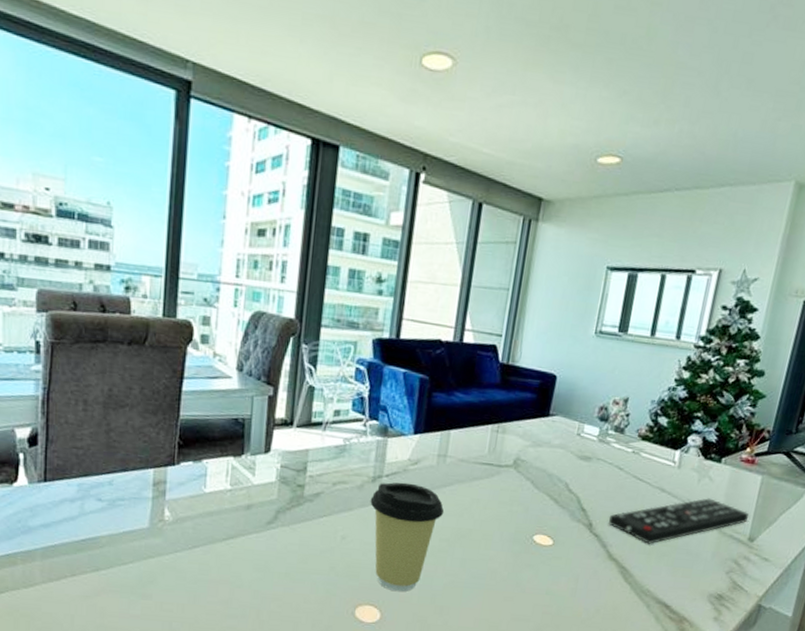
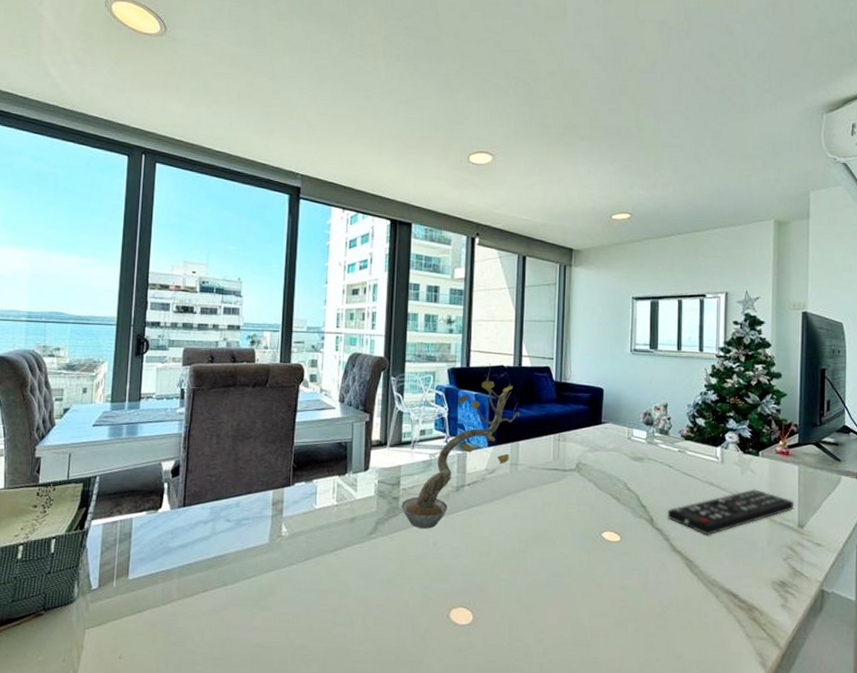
plant: none [306,335,455,522] -> present [401,363,520,529]
coffee cup: present [370,482,445,592] -> none [456,490,521,593]

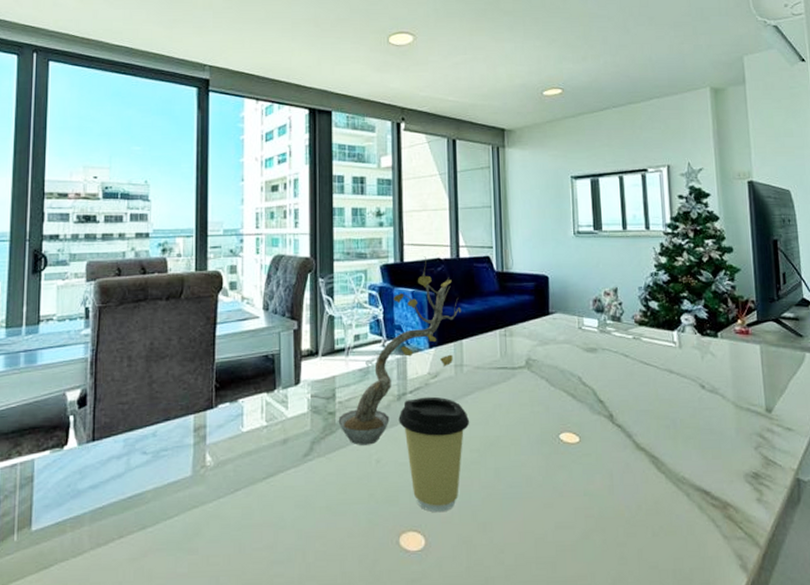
coffee cup: none [456,490,521,593] -> present [398,396,470,513]
remote control: present [668,489,794,535] -> none [628,374,760,428]

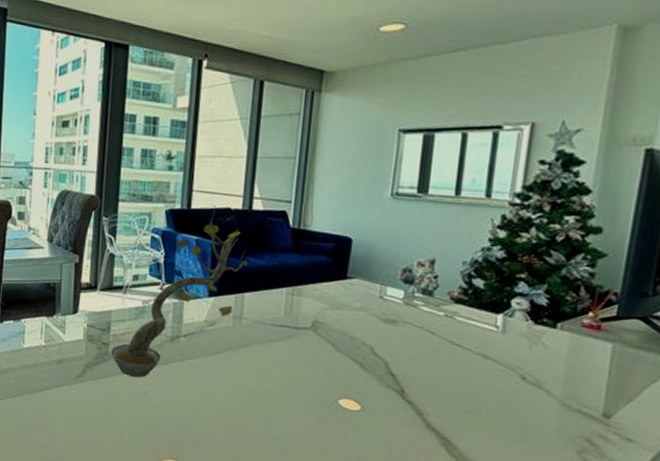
coffee cup: present [398,396,470,513] -> none [170,342,243,449]

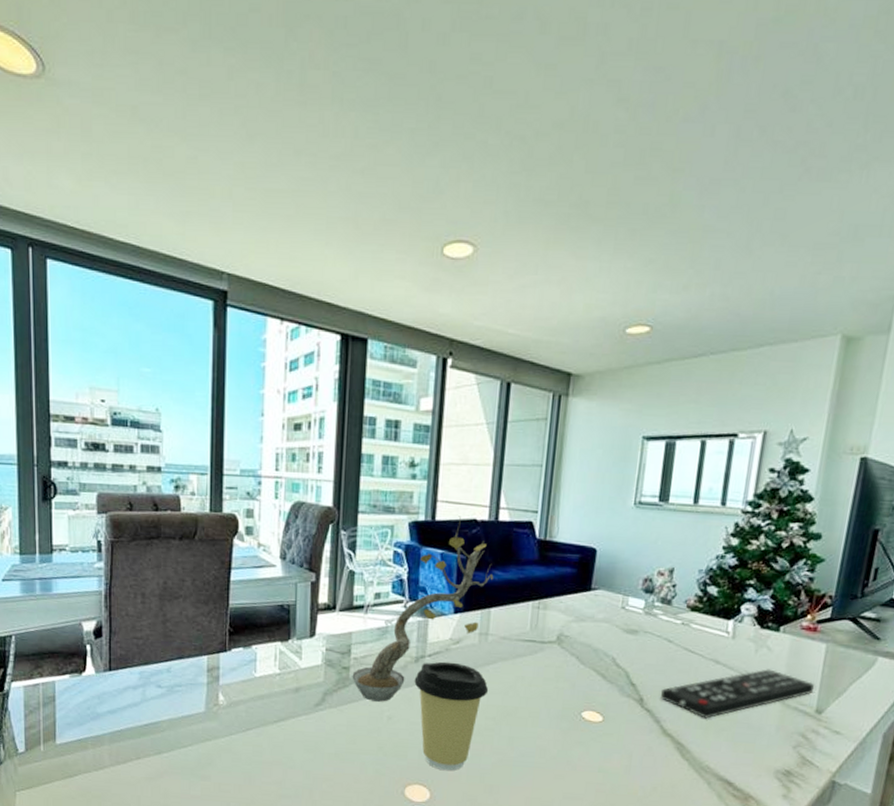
coffee cup: none [170,342,243,449] -> present [414,661,489,771]
remote control: none [424,367,601,415] -> present [661,669,815,719]

